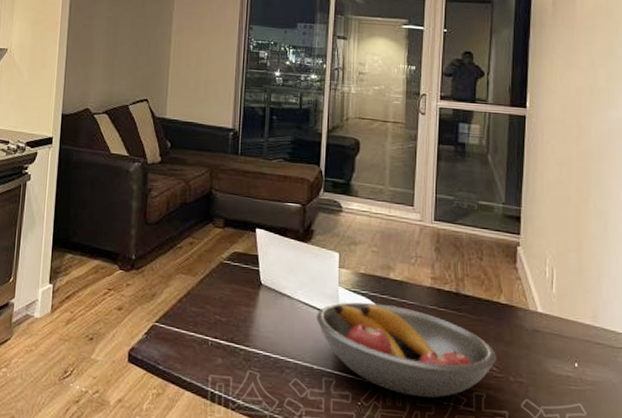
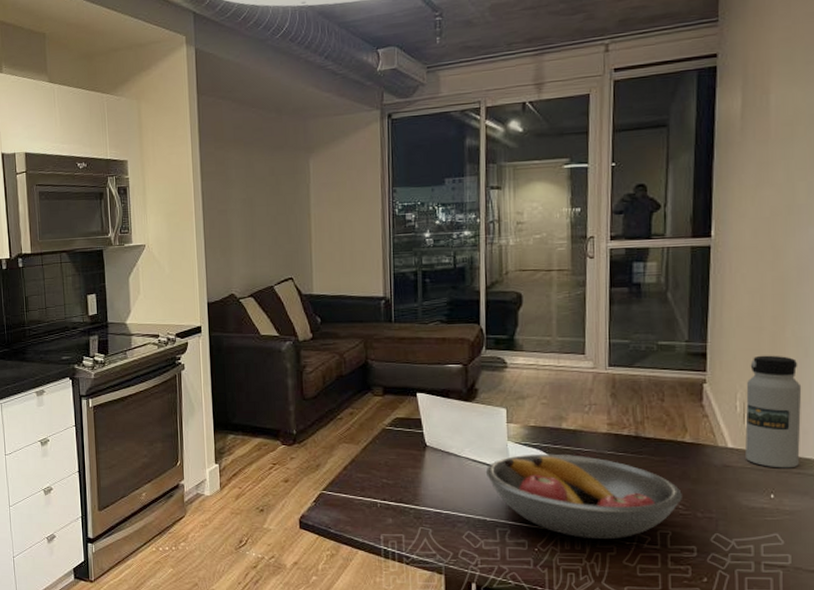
water bottle: none [553,224,602,338] -> present [745,355,802,468]

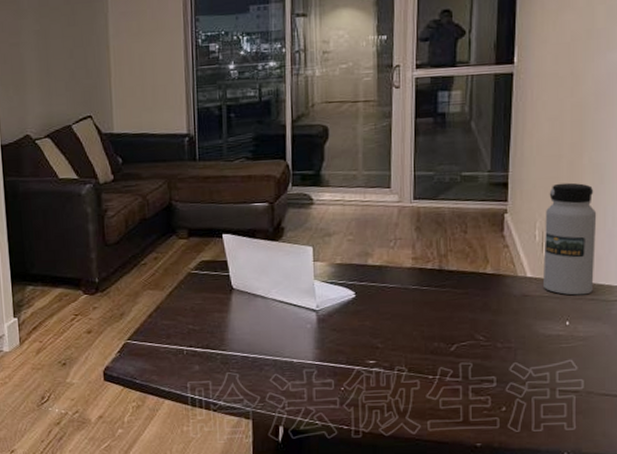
fruit bowl: present [485,453,682,540] -> none [292,291,483,375]

